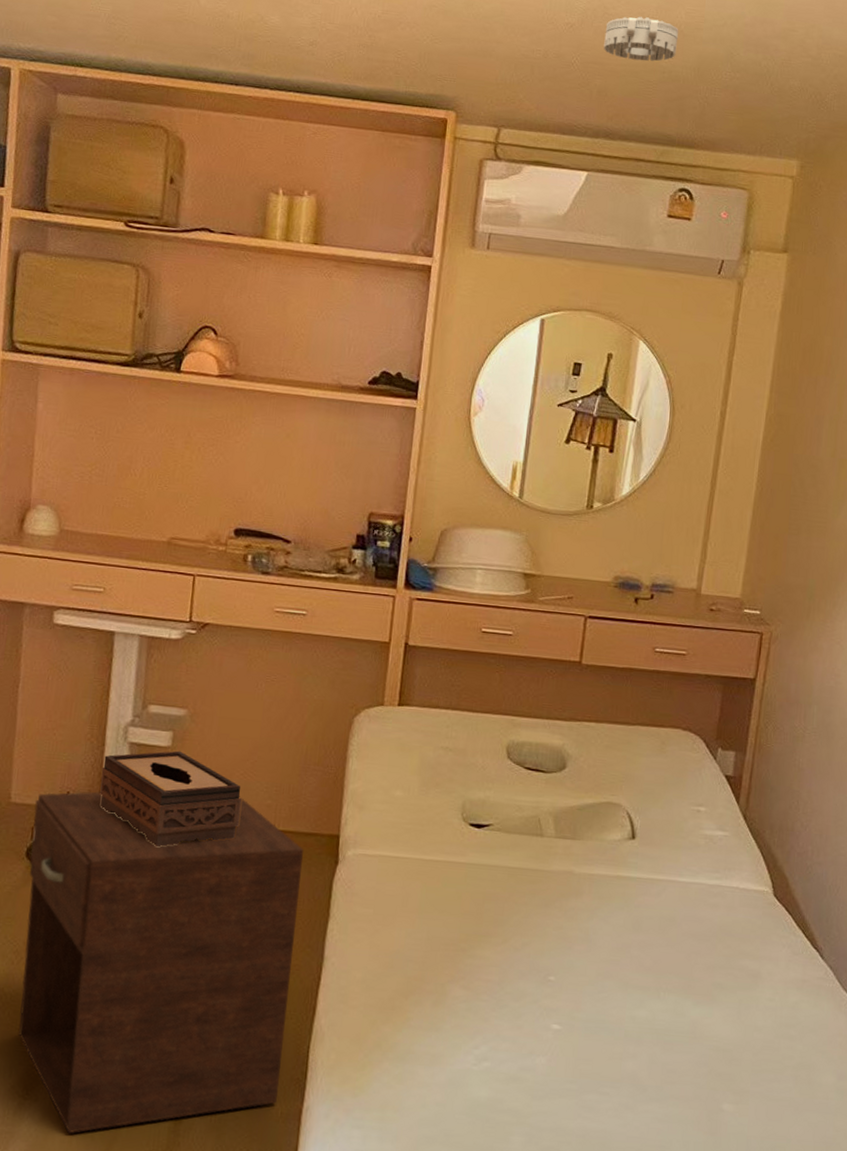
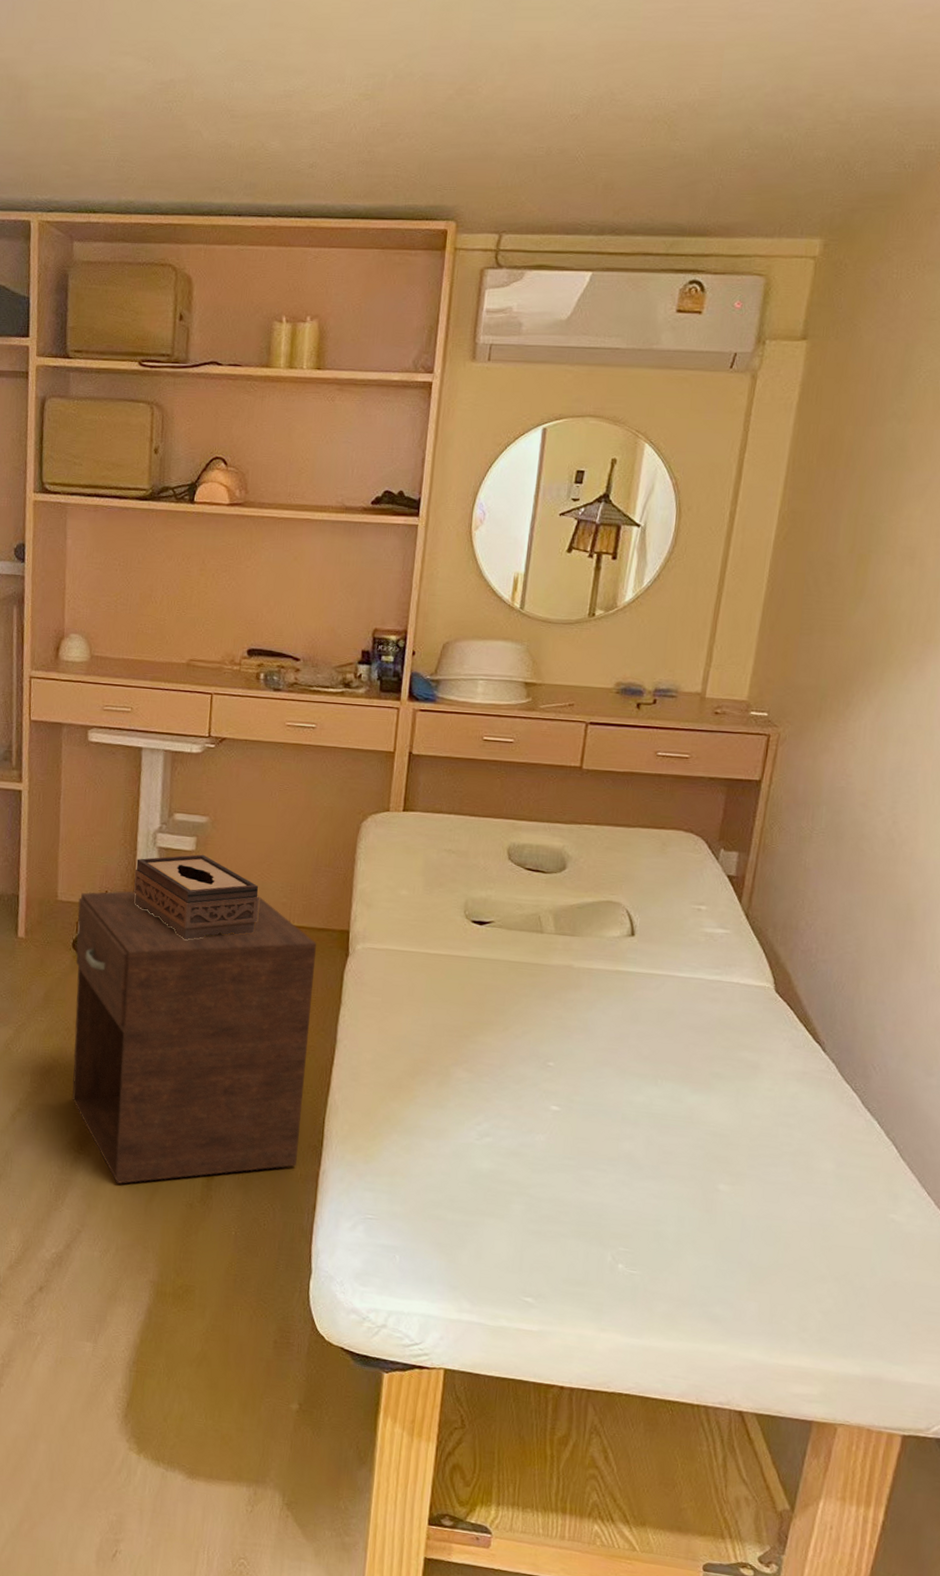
smoke detector: present [603,16,679,62] -> none [610,99,692,147]

